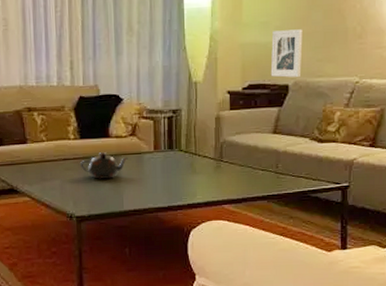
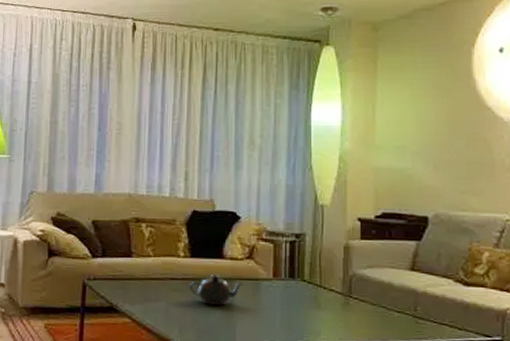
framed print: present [270,29,303,78] -> none [407,156,444,210]

